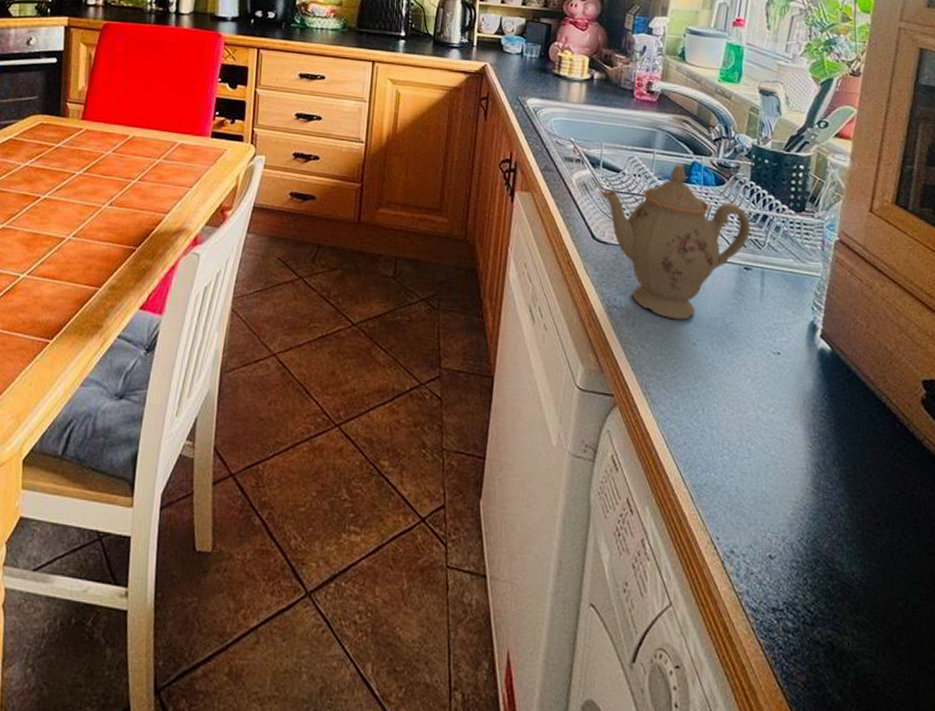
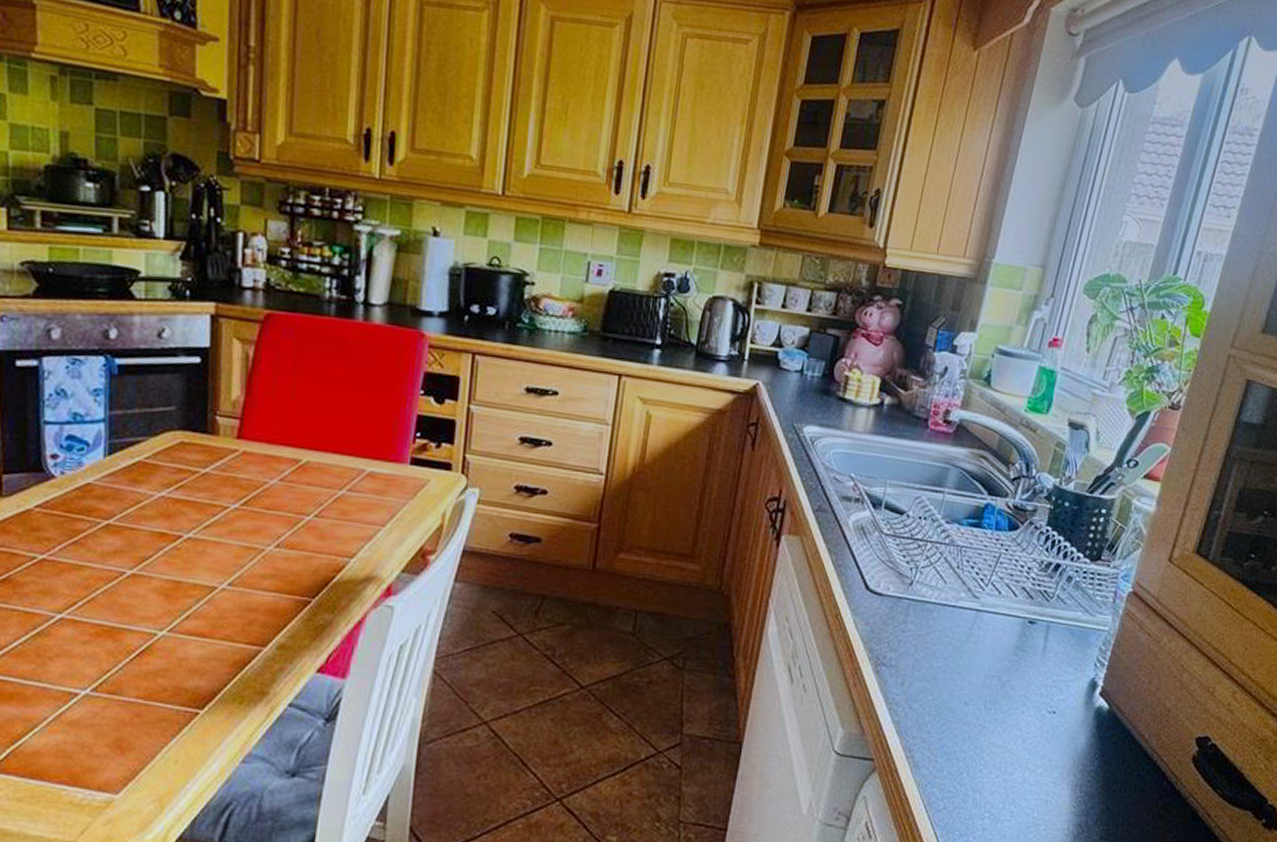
teapot: present [600,165,750,320] -> none [879,507,1041,678]

